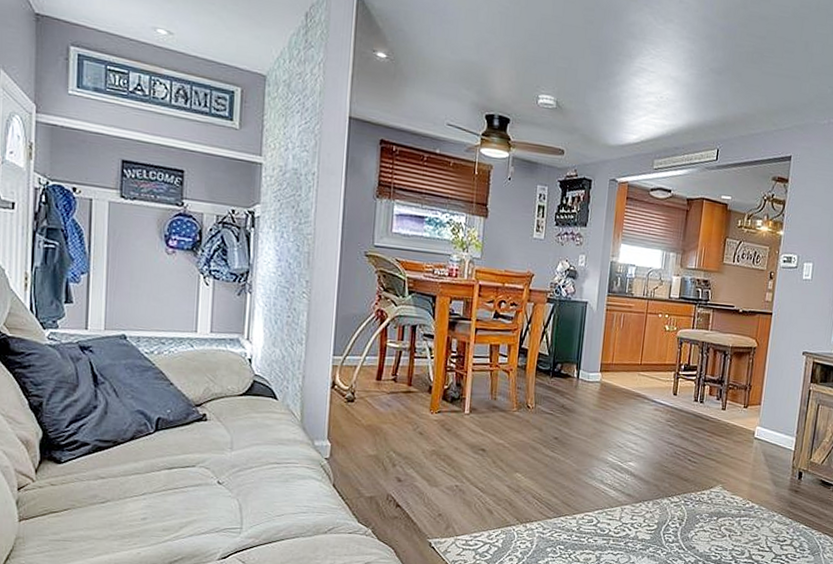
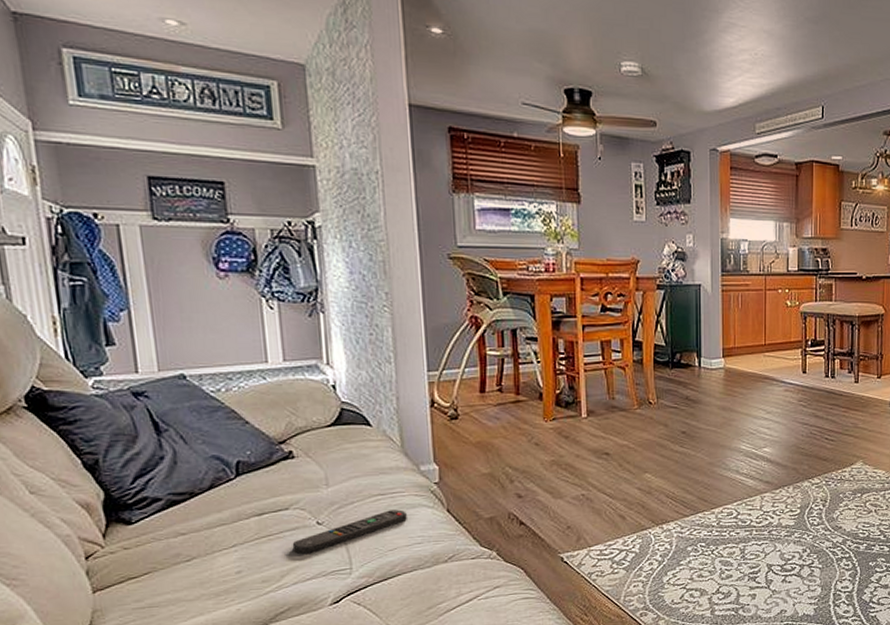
remote control: none [193,478,297,511] -> present [292,509,407,555]

